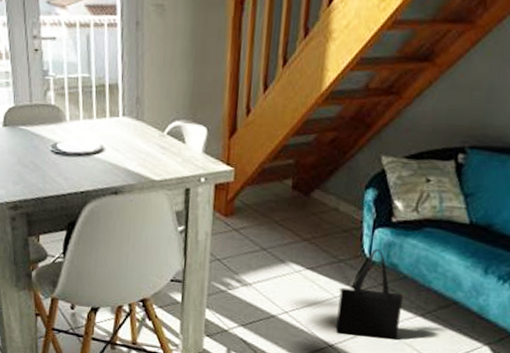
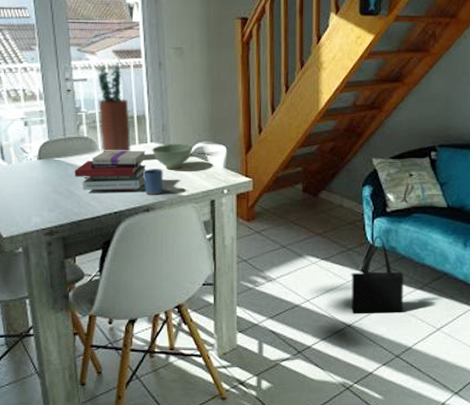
books: none [40,122,117,171] -> present [74,150,146,191]
vase: none [68,15,101,125] -> present [98,59,131,152]
mug: none [112,146,135,177] -> present [142,169,163,195]
bowl: none [124,119,170,150] -> present [152,144,193,170]

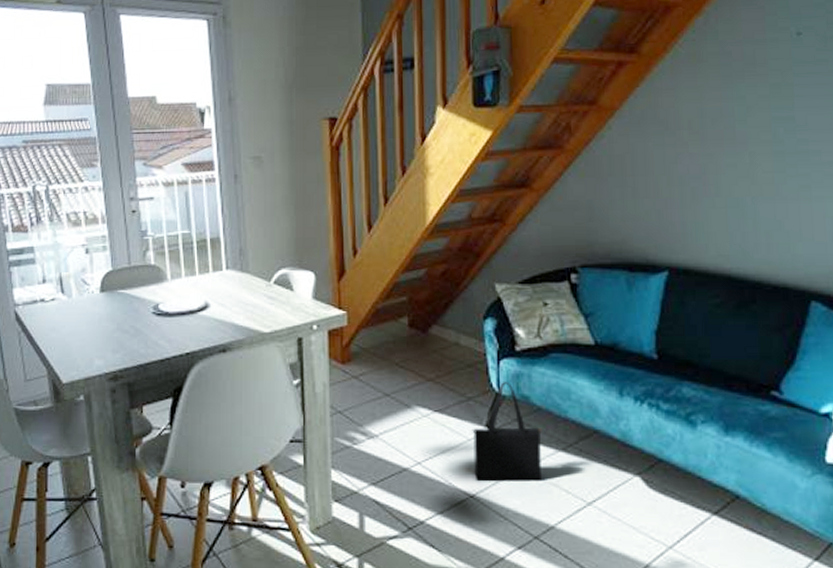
books: present [74,150,146,191] -> none [140,279,221,328]
vase: present [98,59,131,152] -> none [166,173,204,282]
mug: present [142,169,163,195] -> none [217,301,241,332]
bowl: present [152,144,193,170] -> none [228,271,276,302]

